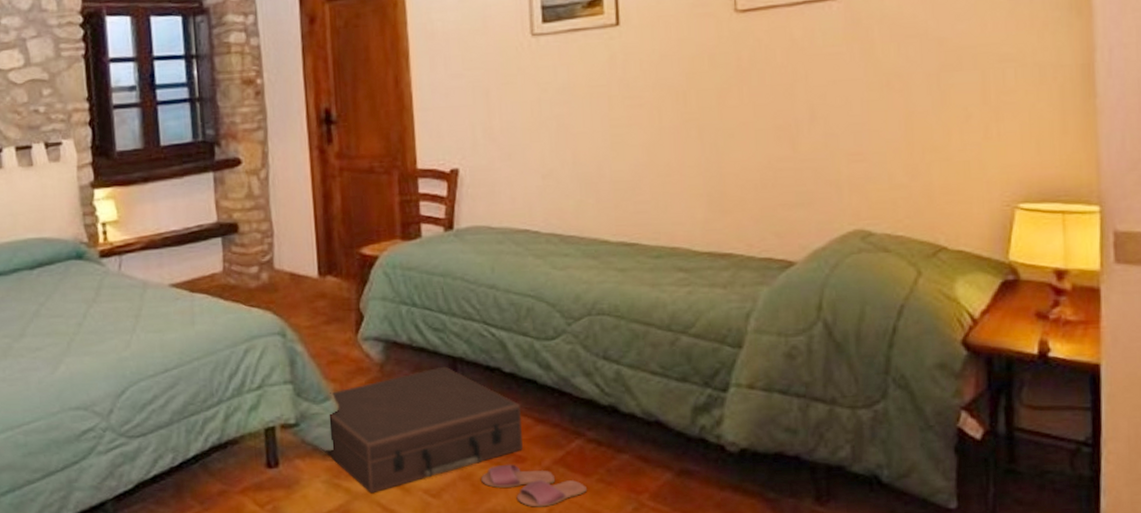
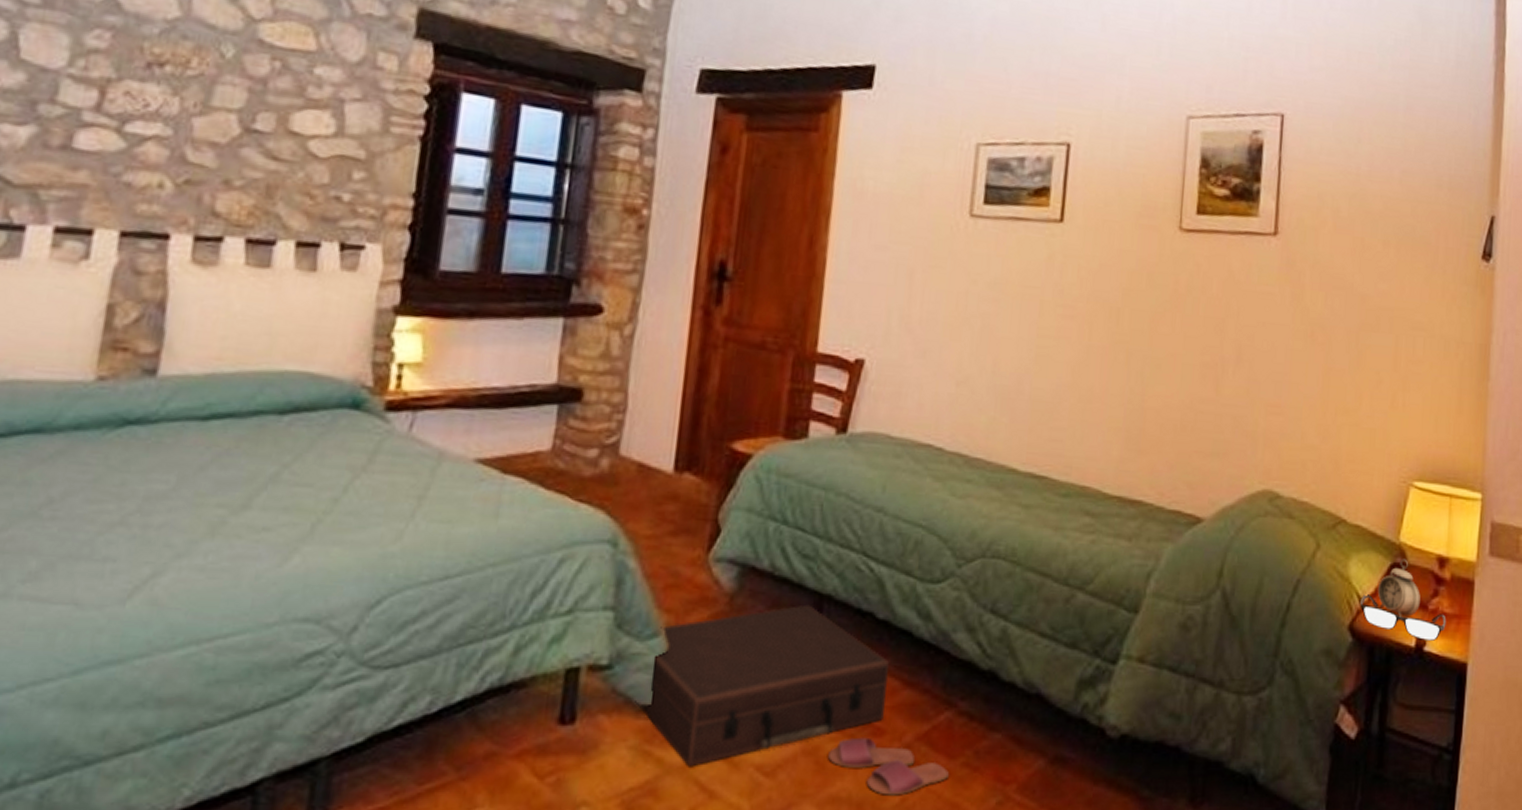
eyeglasses: none [972,311,1072,347] -> present [1360,594,1447,641]
alarm clock: none [989,275,1039,329] -> present [1377,558,1420,618]

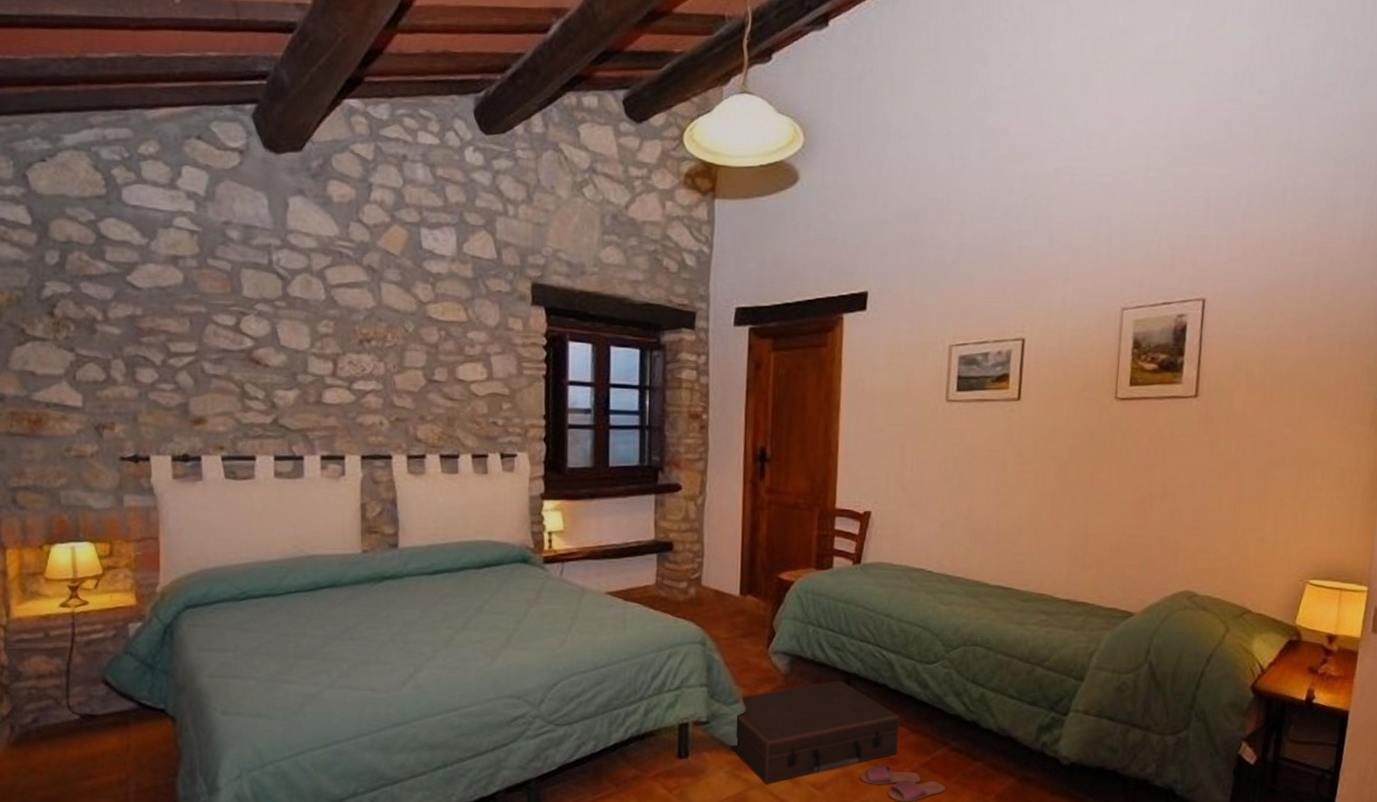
eyeglasses: present [1360,594,1447,641] -> none [1261,663,1333,695]
alarm clock: present [1377,558,1420,618] -> none [1275,637,1312,680]

